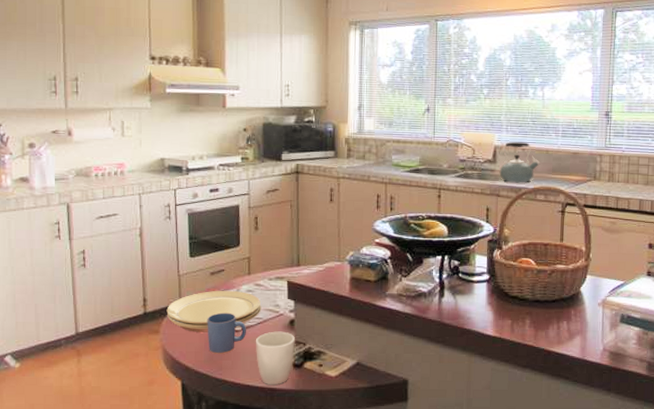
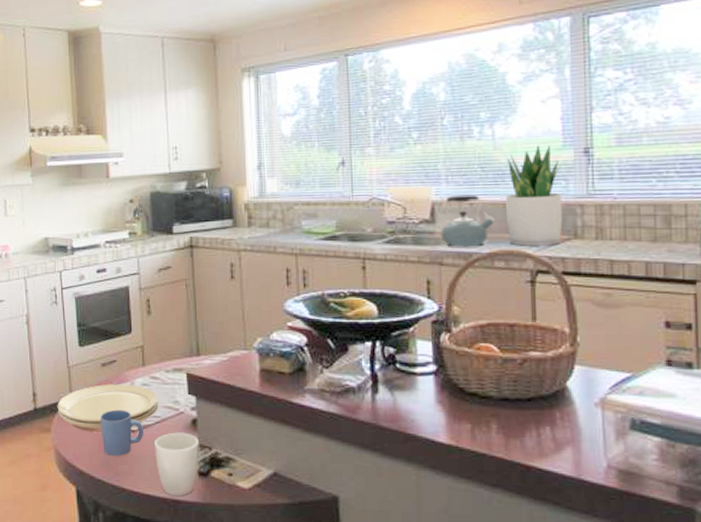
planter: none [548,107,588,185] -> present [506,144,563,246]

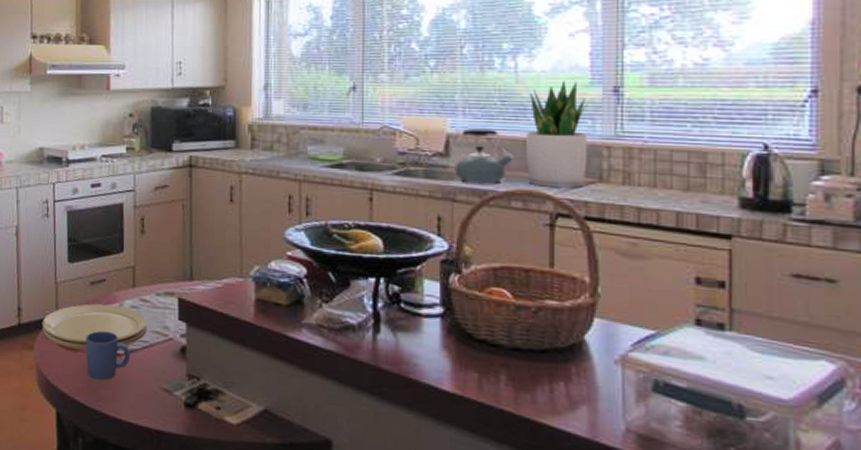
cup: present [154,432,199,496] -> none [140,359,187,427]

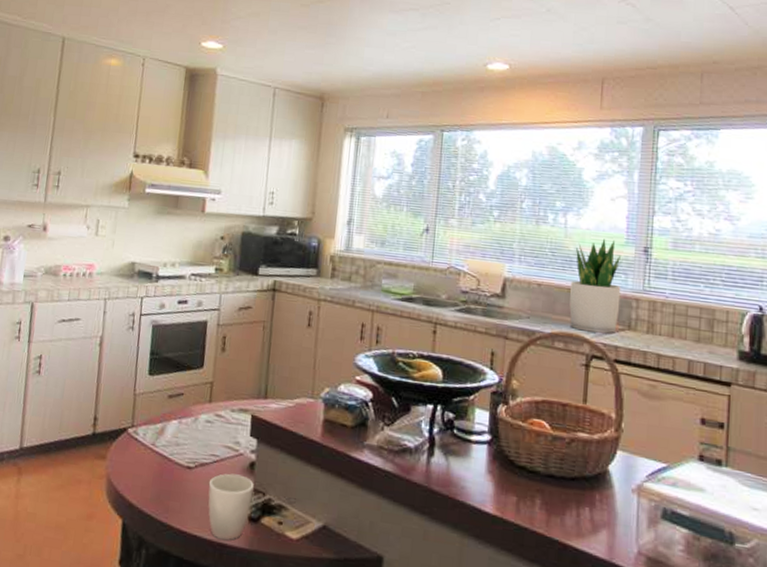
plate: present [42,303,148,354] -> none [116,416,220,465]
mug: present [85,330,130,382] -> none [156,443,201,494]
cup: none [140,359,187,427] -> present [207,473,254,540]
kettle: present [454,128,515,184] -> none [508,274,560,326]

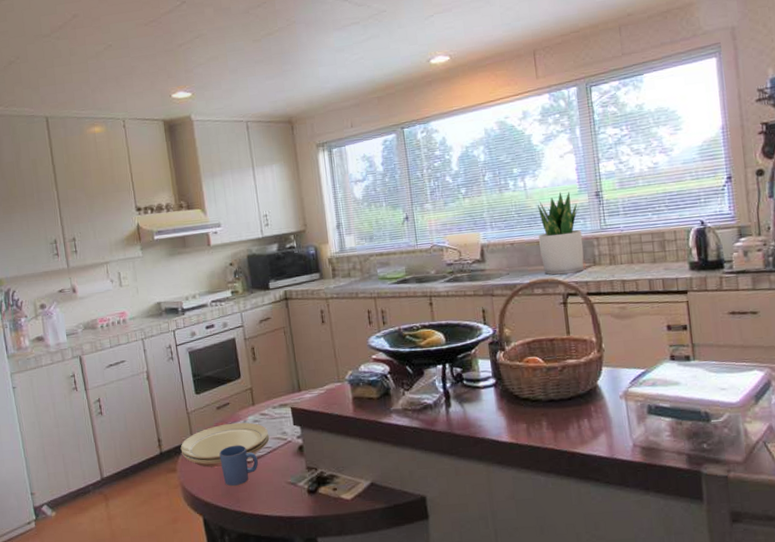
plate: none [116,416,220,465] -> present [180,422,270,467]
mug: none [156,443,201,494] -> present [219,445,258,487]
cup: present [207,473,254,540] -> none [267,458,308,513]

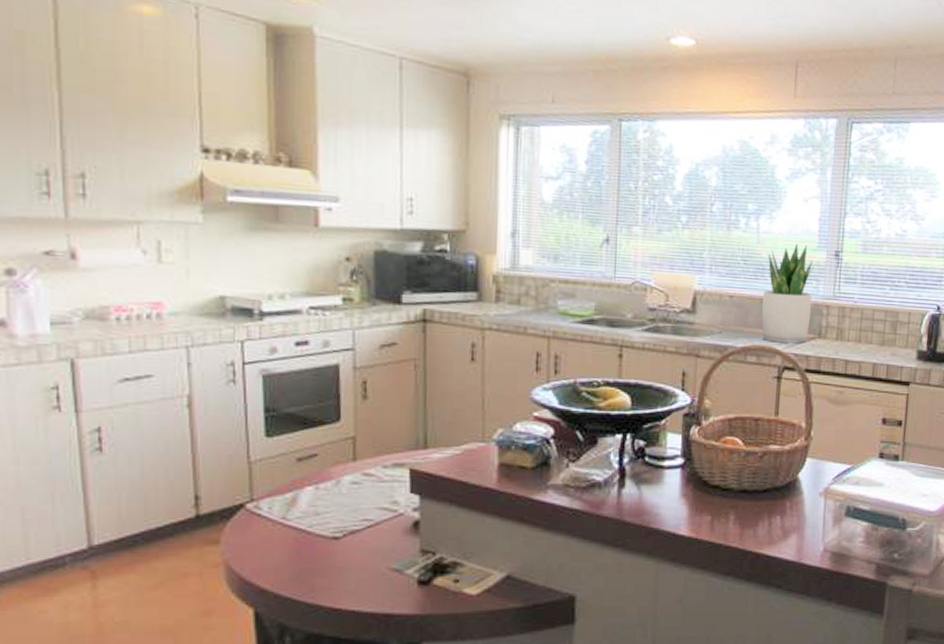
plate: present [180,422,270,467] -> none [230,482,372,541]
mug: present [219,445,258,487] -> none [292,513,350,570]

